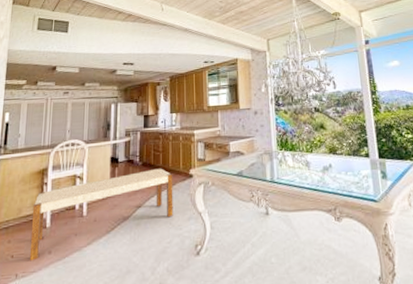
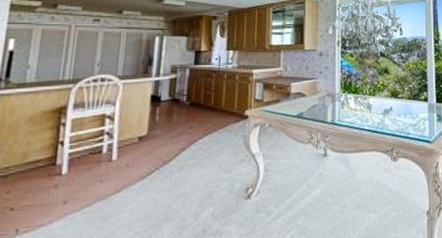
bench: present [29,168,173,261] -> none [35,108,226,214]

